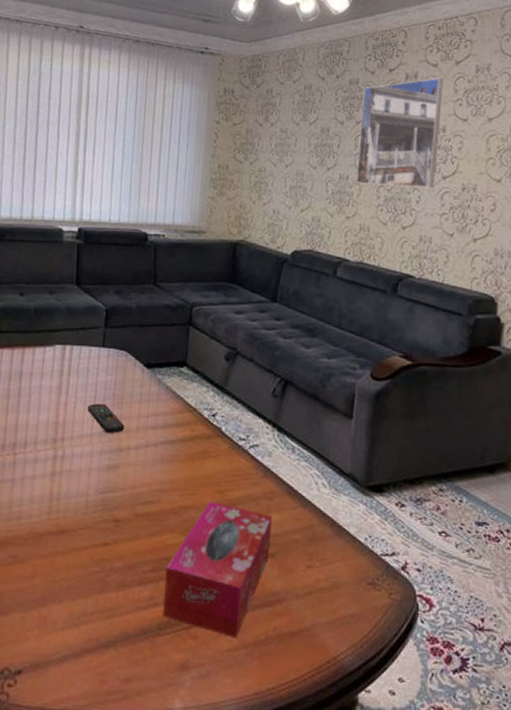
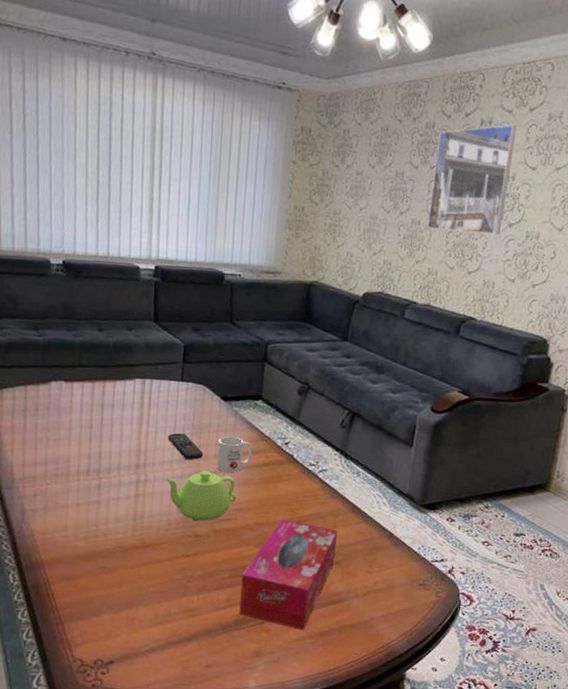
teapot: none [82,446,160,504] -> present [164,471,237,522]
mug: none [139,407,177,449] -> present [217,436,252,474]

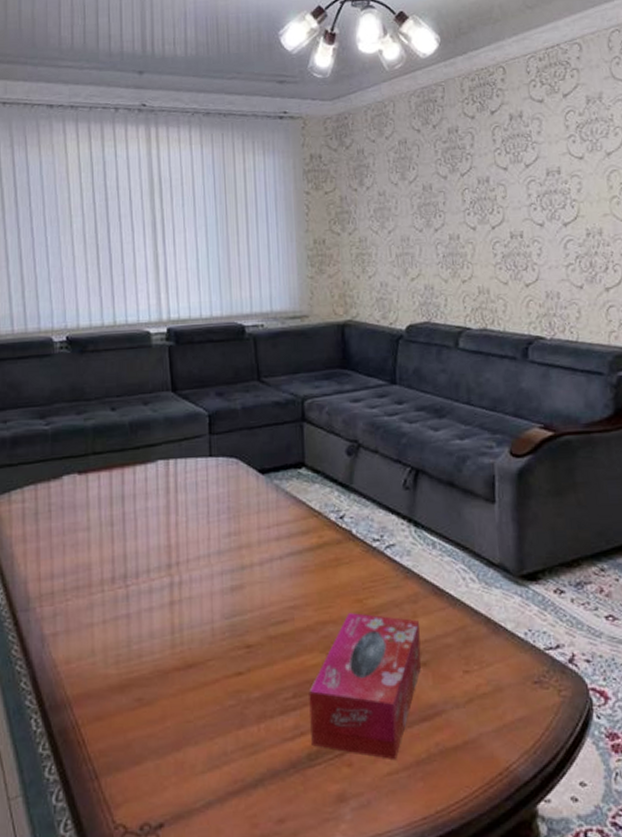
teapot: present [164,471,237,522] -> none [202,562,290,628]
remote control: present [168,432,203,460] -> none [201,518,245,551]
mug: present [217,436,252,474] -> none [261,516,302,563]
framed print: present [427,124,517,235] -> none [464,114,555,242]

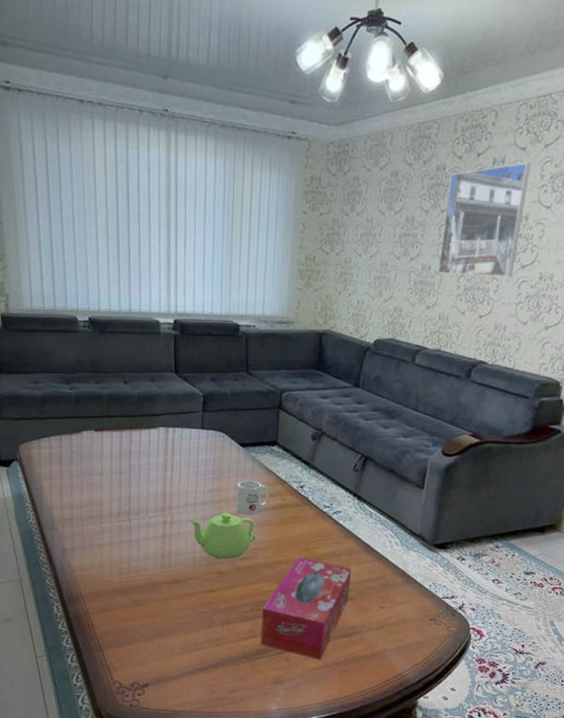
teapot: none [202,562,290,628] -> present [188,513,256,560]
mug: none [261,516,302,563] -> present [237,480,269,515]
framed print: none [464,114,555,242] -> present [438,162,530,278]

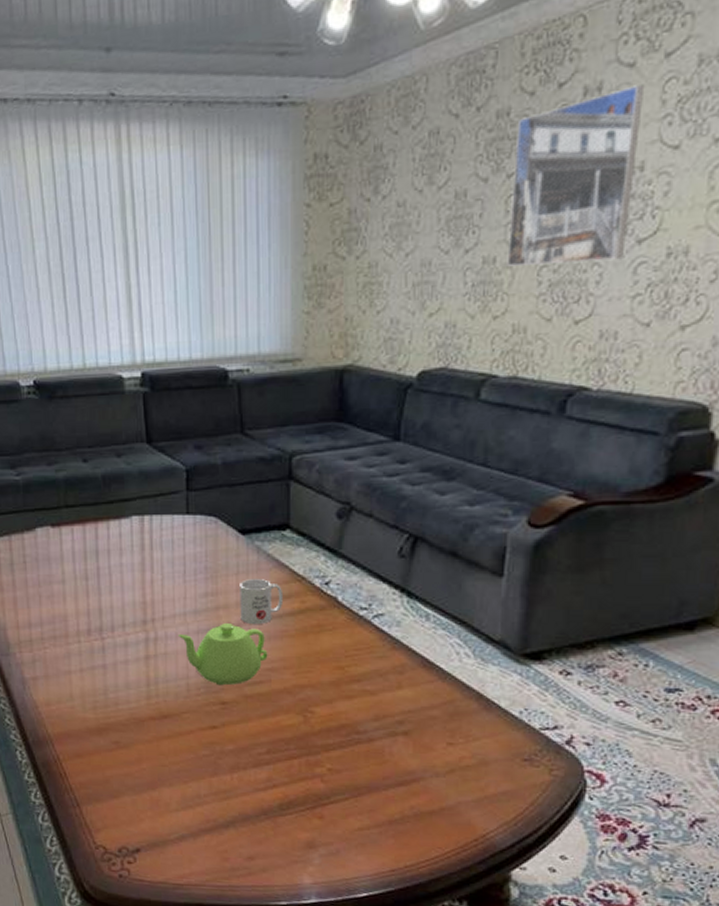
tissue box: present [260,557,352,661] -> none [283,679,405,818]

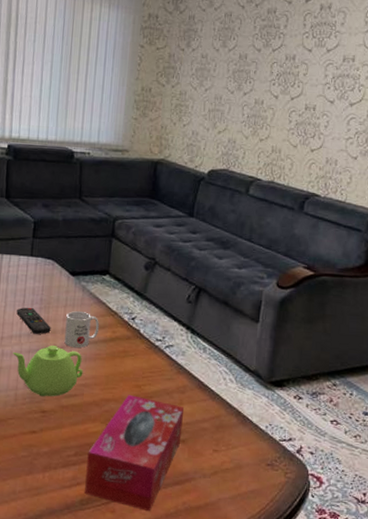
remote control: none [177,578,222,610] -> present [16,307,51,334]
tissue box: none [283,679,405,818] -> present [85,395,185,512]
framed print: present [507,84,644,266] -> none [270,9,355,114]

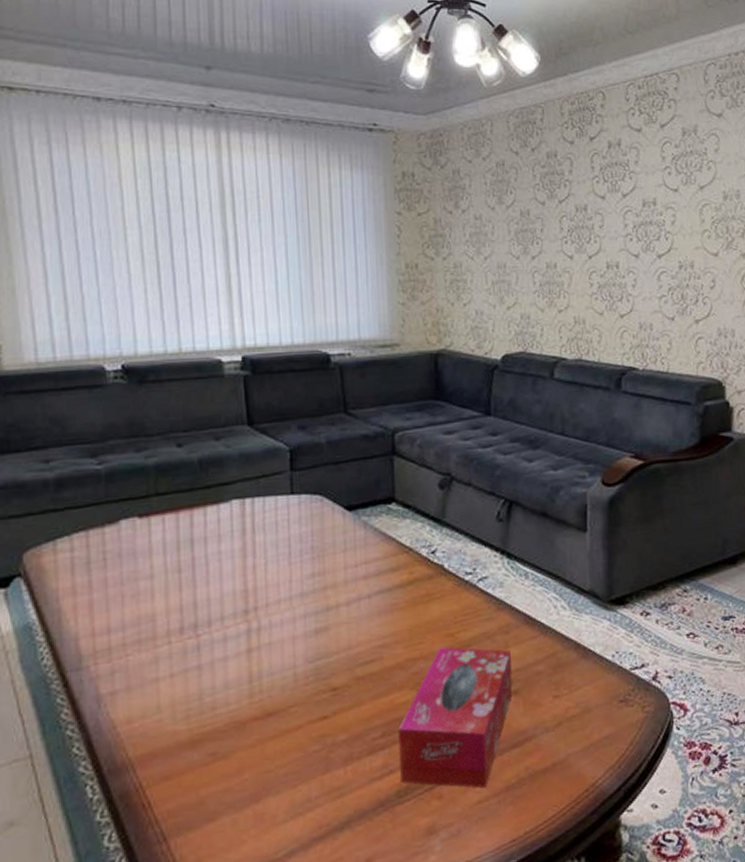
teapot: present [12,345,83,397] -> none [283,603,379,671]
remote control: present [16,307,51,334] -> none [282,559,330,592]
mug: present [64,311,99,348] -> none [347,554,391,602]

